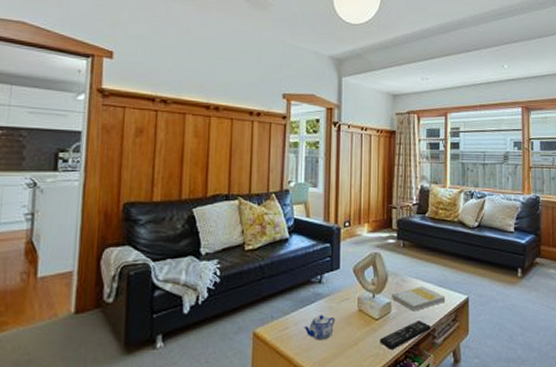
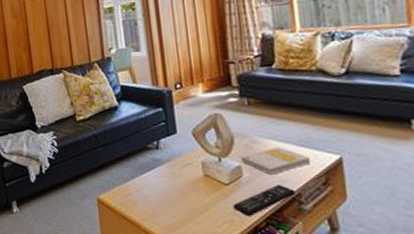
teapot: present [304,315,335,341] -> none [147,181,180,206]

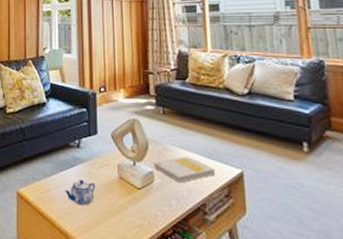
teapot: none [147,181,180,206] -> present [64,179,96,206]
remote control: present [233,184,295,217] -> none [143,192,200,223]

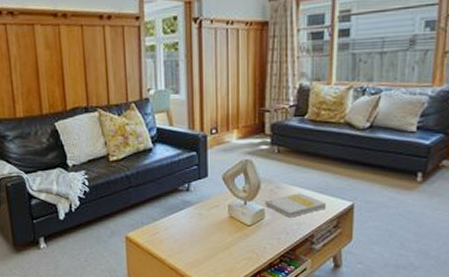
teapot: present [64,179,96,206] -> none [174,221,206,244]

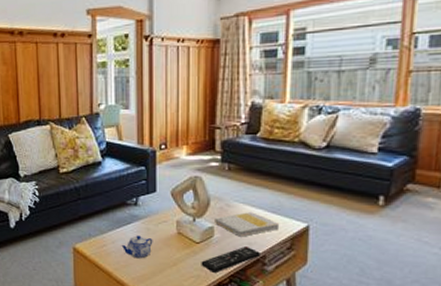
teapot: none [174,221,206,244] -> present [121,235,153,259]
remote control: none [252,226,308,255] -> present [201,245,260,274]

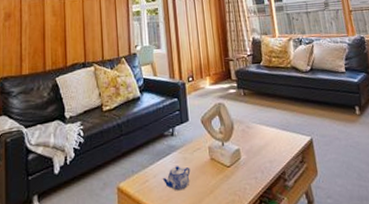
remote control: present [201,245,260,274] -> none [233,163,281,196]
book: present [215,212,280,237] -> none [239,131,291,156]

